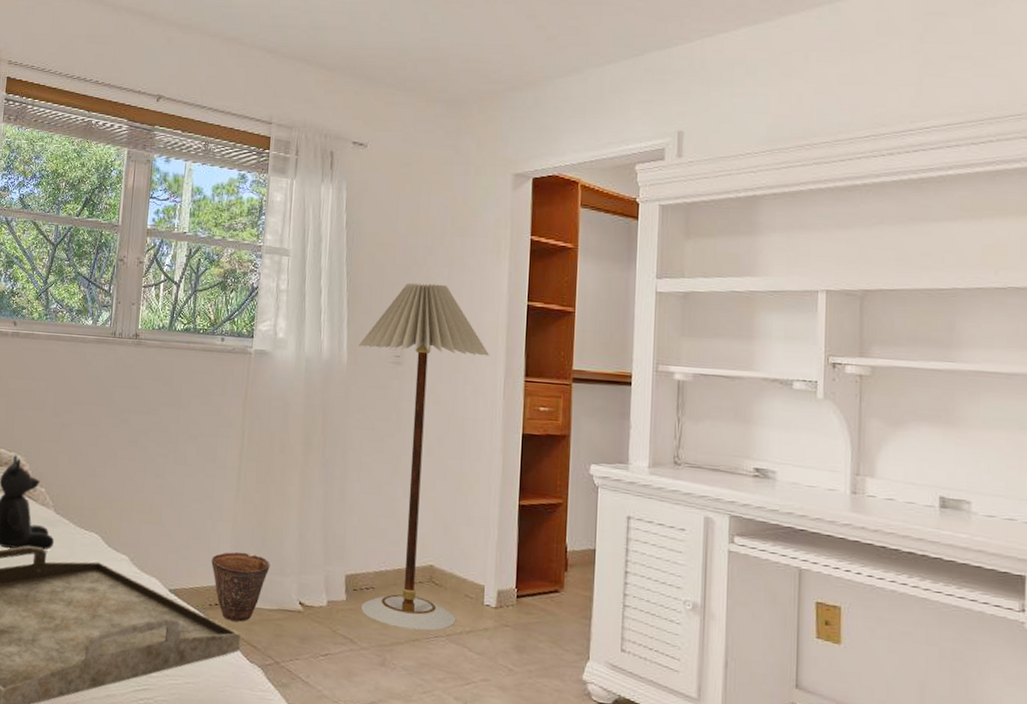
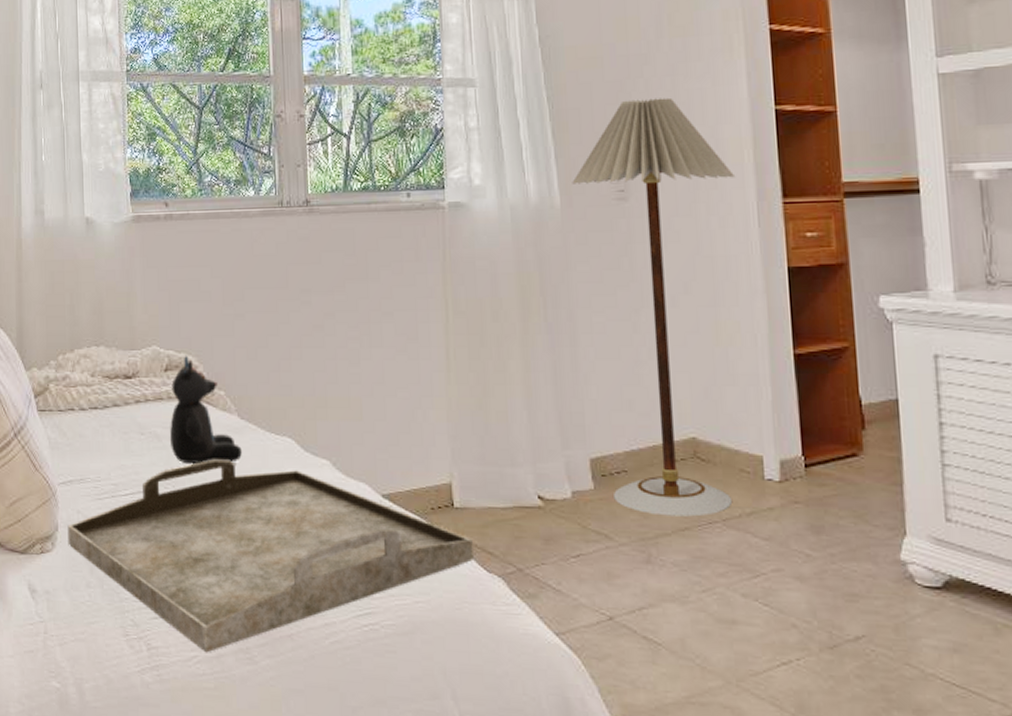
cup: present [211,551,270,622] -> none [427,443,498,525]

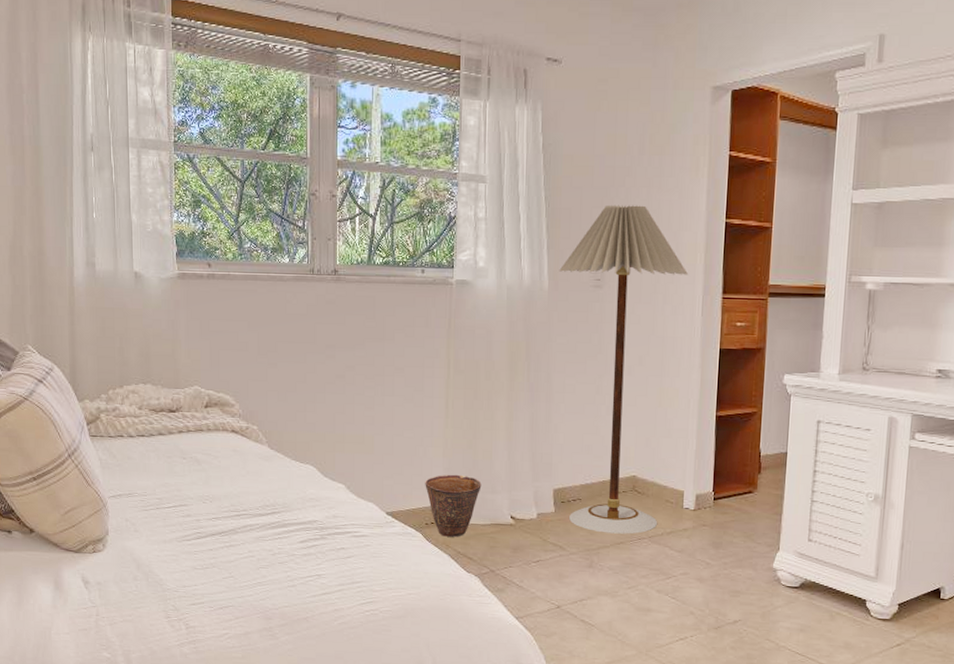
serving tray: present [67,459,474,653] -> none [117,481,457,631]
teddy bear: present [169,355,242,465] -> none [208,395,271,485]
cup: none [427,443,498,525] -> present [425,474,482,537]

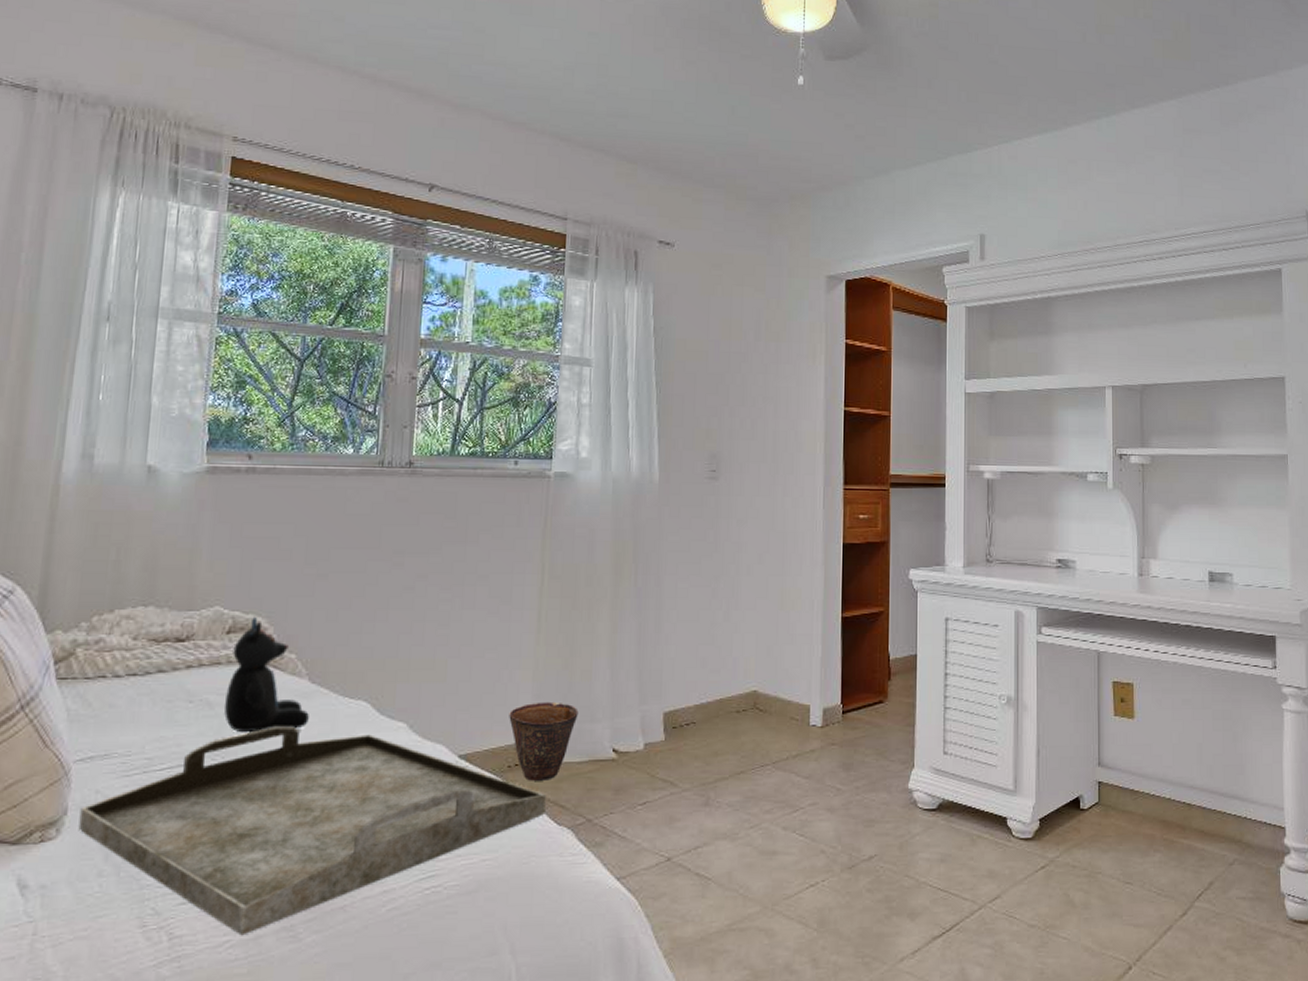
serving tray: none [117,481,457,631] -> present [78,726,546,936]
teddy bear: none [208,395,271,485] -> present [223,616,309,733]
floor lamp: present [559,205,689,534] -> none [671,391,809,762]

